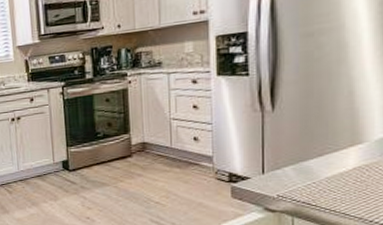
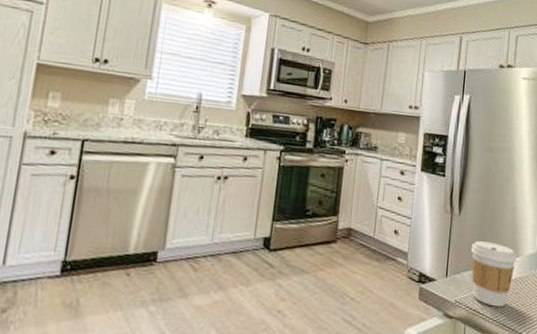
coffee cup: none [292,133,359,197] -> present [470,241,517,307]

